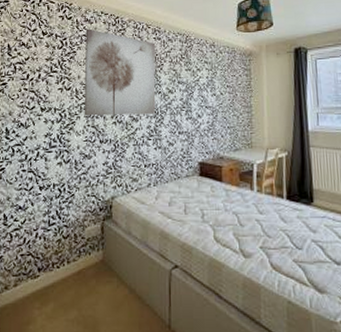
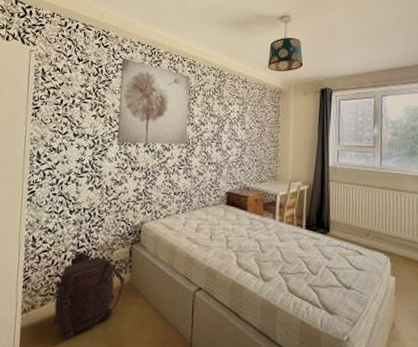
backpack: none [26,228,98,321] -> present [52,251,126,339]

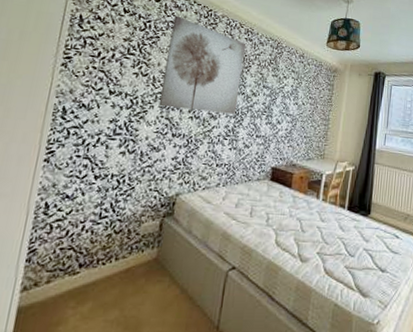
backpack: present [52,251,126,339] -> none [58,222,152,322]

